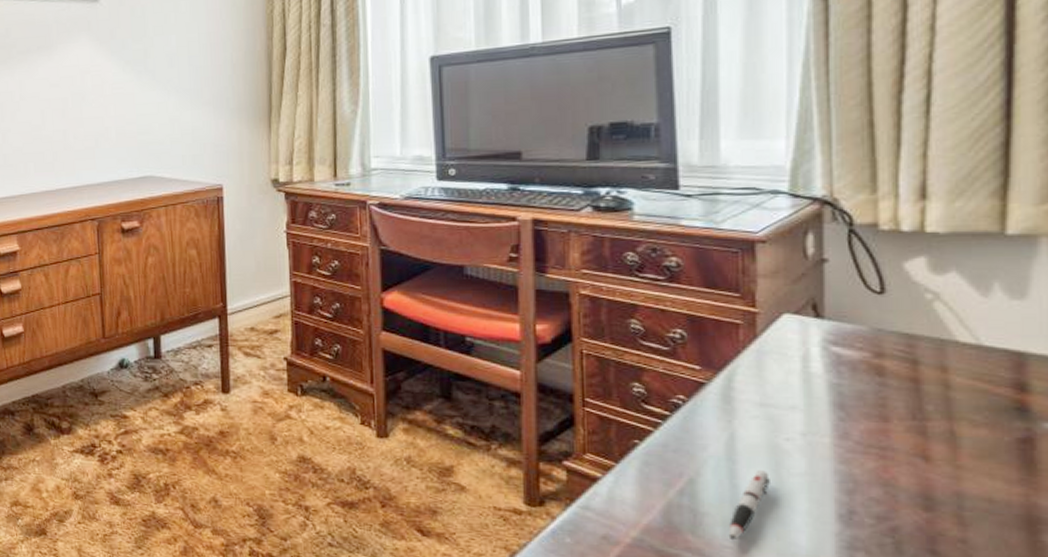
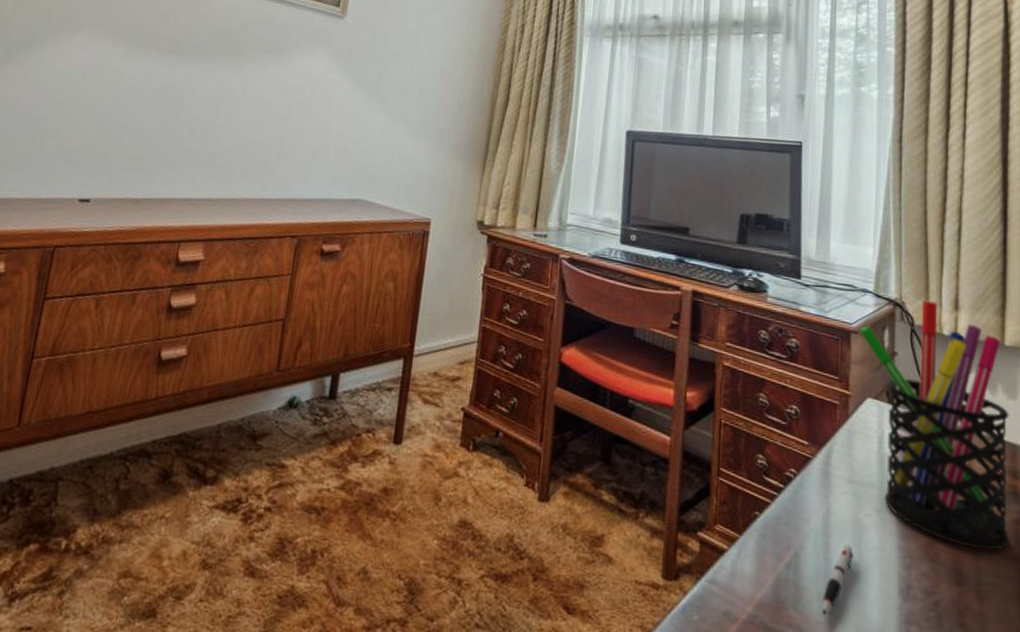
pen holder: none [768,192,1012,474] -> present [859,300,1010,551]

